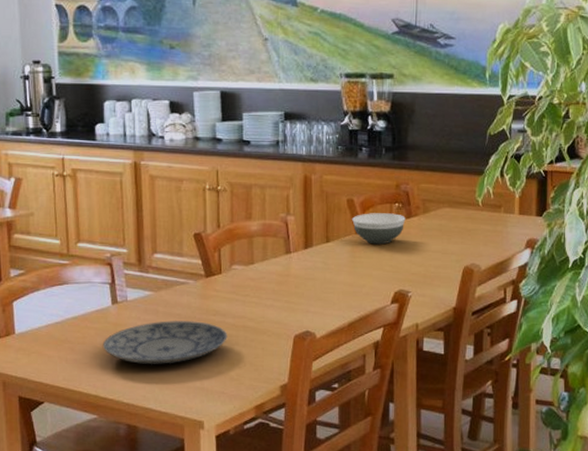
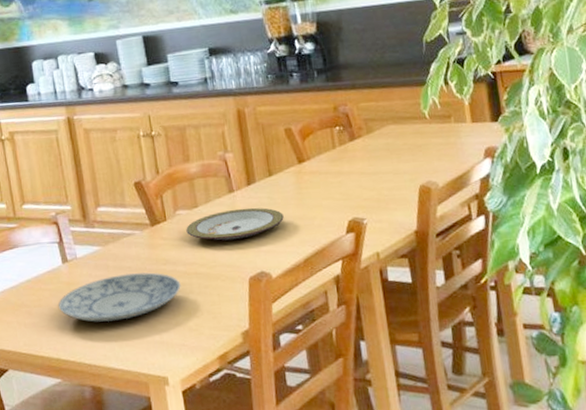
plate: none [239,269,335,299] -> present [186,207,284,241]
bowl: present [352,213,406,245] -> none [292,137,349,173]

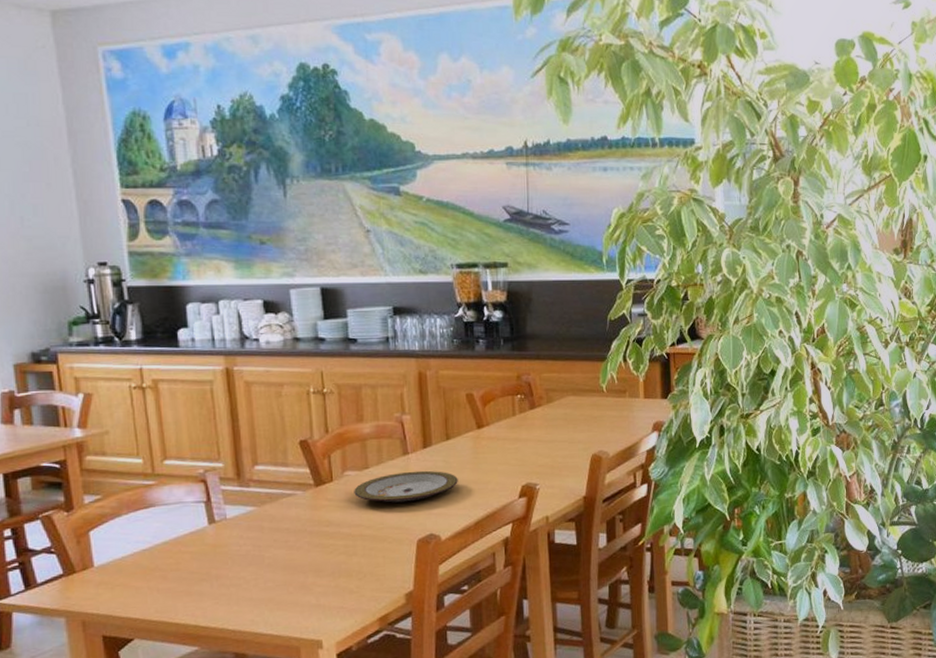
plate: present [58,272,181,322] -> none [200,534,344,586]

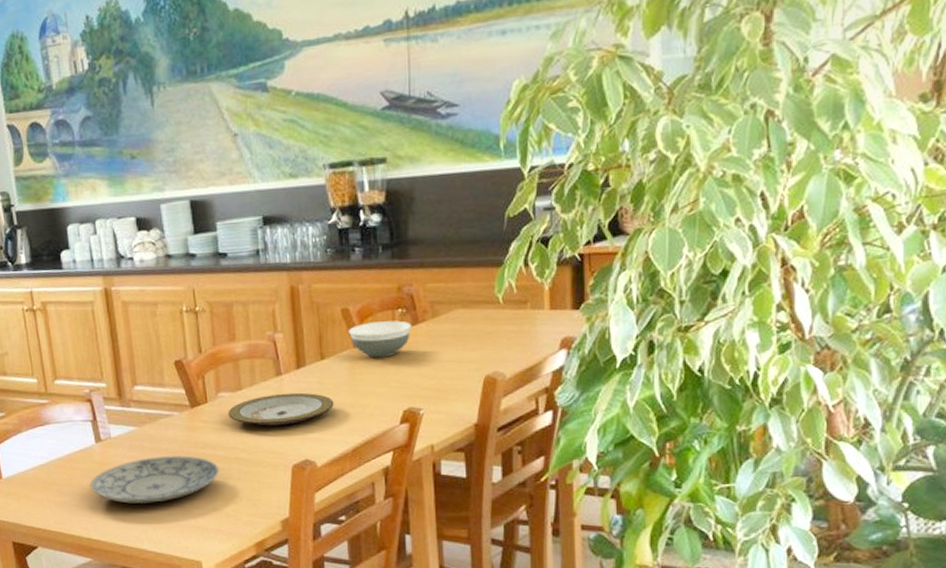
plate: none [200,534,344,586] -> present [90,455,220,504]
bowl: none [473,405,529,439] -> present [349,320,412,358]

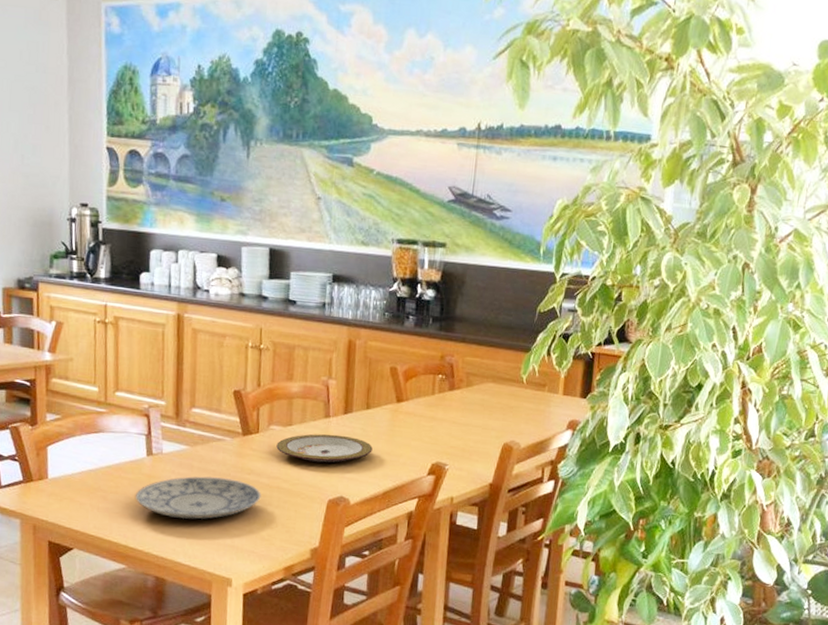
bowl: present [349,320,412,358] -> none [394,382,448,415]

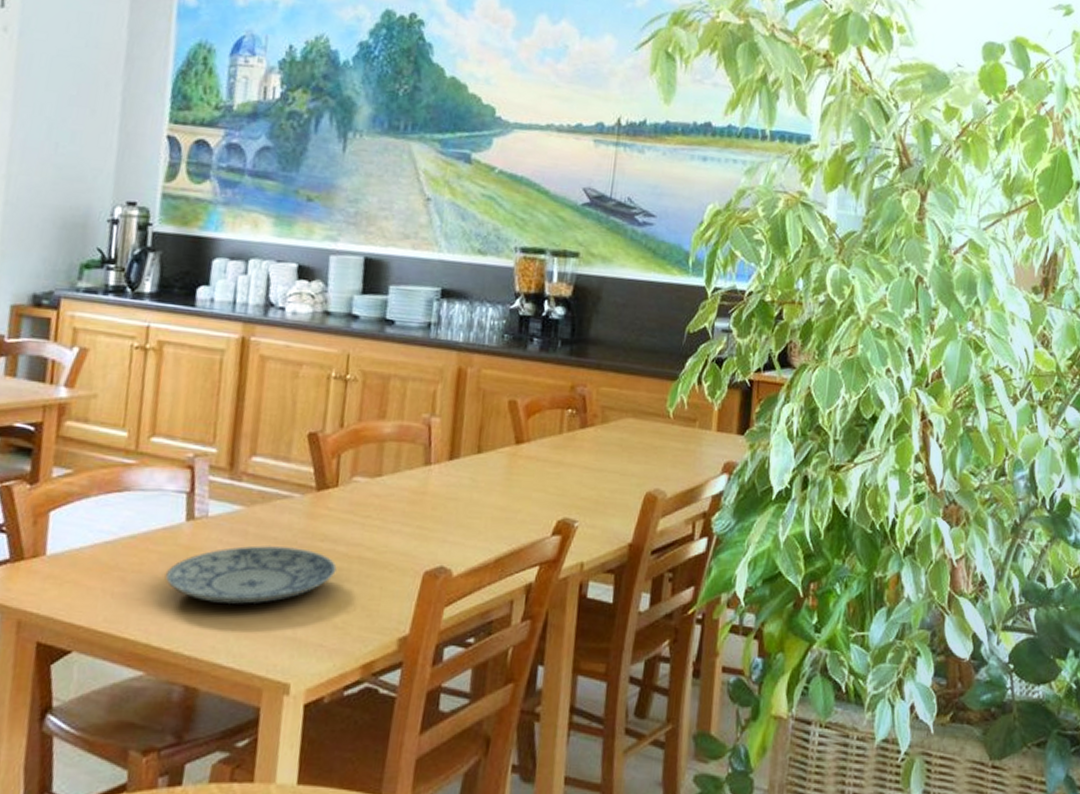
plate: present [276,433,373,463] -> none [359,485,484,524]

